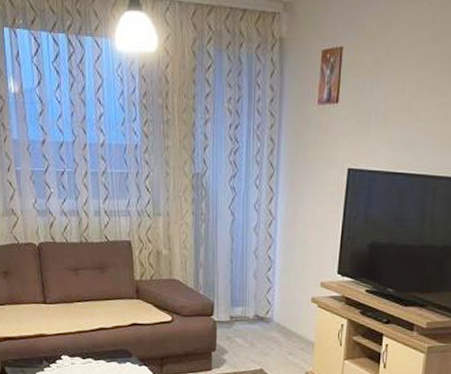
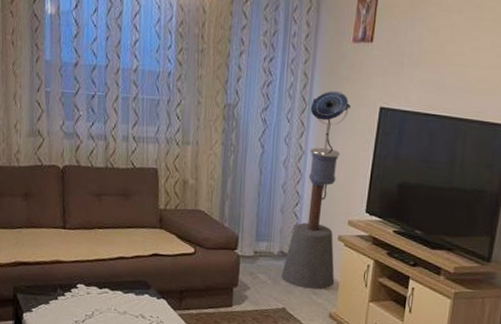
floor lamp: none [257,155,319,350] -> present [281,91,351,290]

